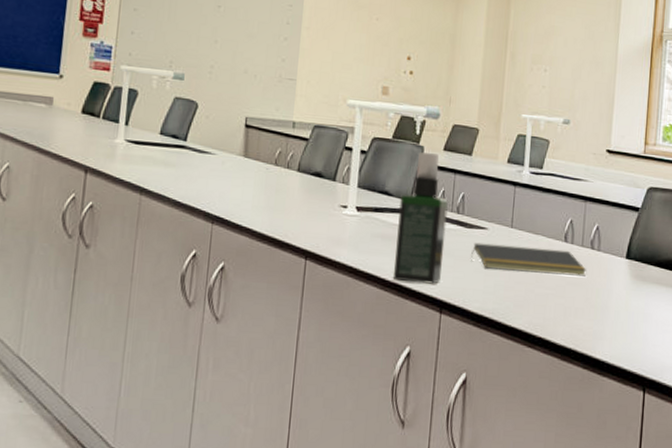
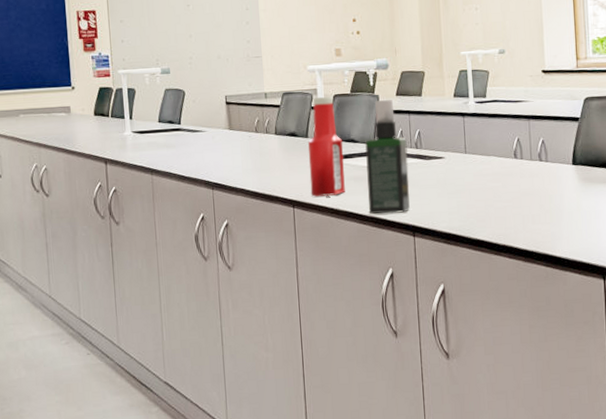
ketchup bottle: none [328,137,376,253] -> present [308,97,345,197]
notepad: present [471,242,587,277] -> none [433,166,538,192]

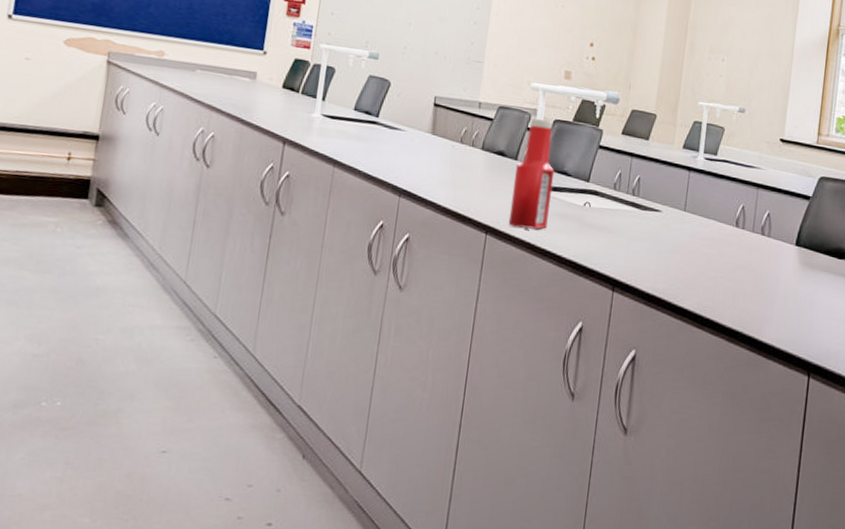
spray bottle: present [364,100,410,214] -> none [568,135,625,263]

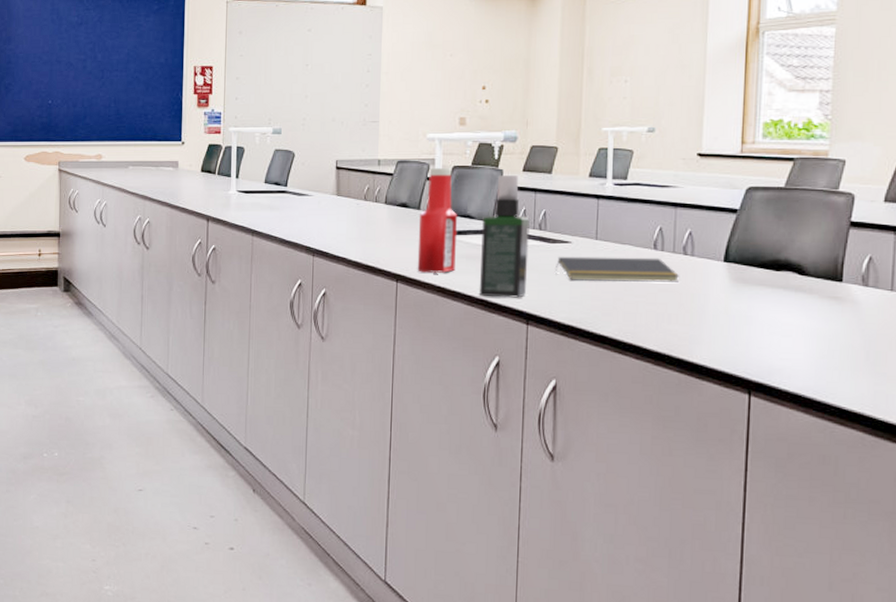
spray bottle: none [568,135,625,263] -> present [479,175,531,298]
notepad: none [644,224,757,262] -> present [556,256,680,282]

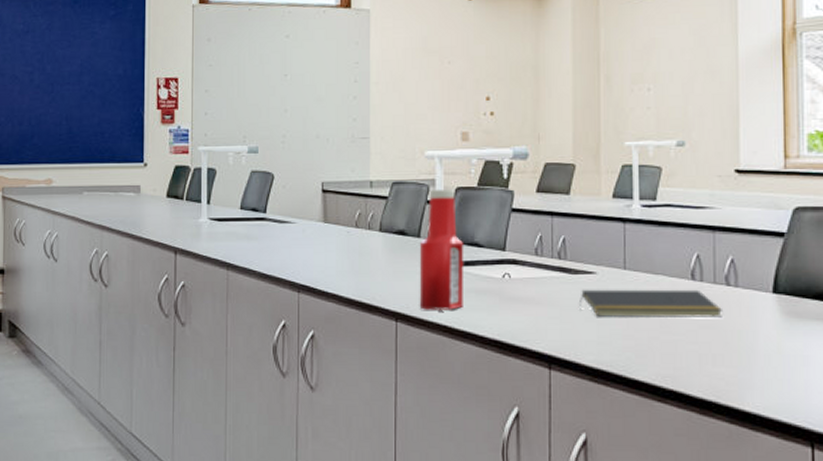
spray bottle: present [479,175,531,298] -> none [491,197,548,338]

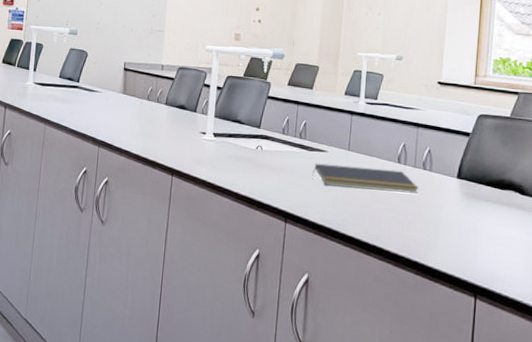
ketchup bottle: present [419,190,464,310] -> none [190,76,230,171]

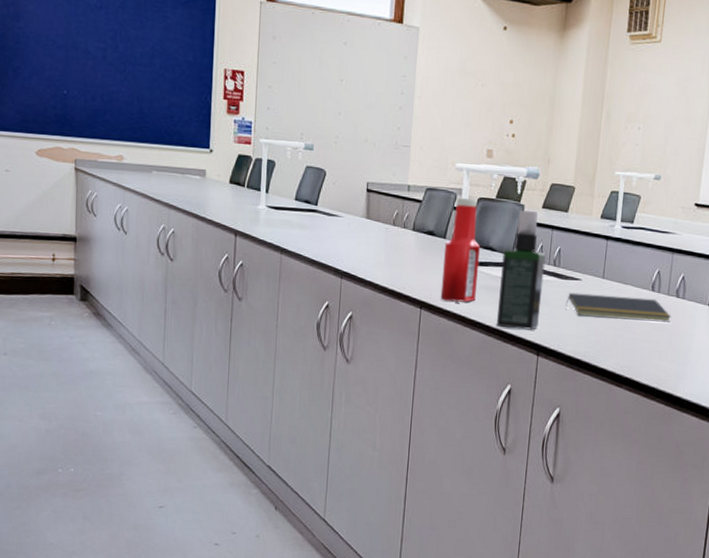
ketchup bottle: none [190,76,230,171] -> present [440,198,481,302]
spray bottle: none [244,87,293,198] -> present [496,210,547,330]

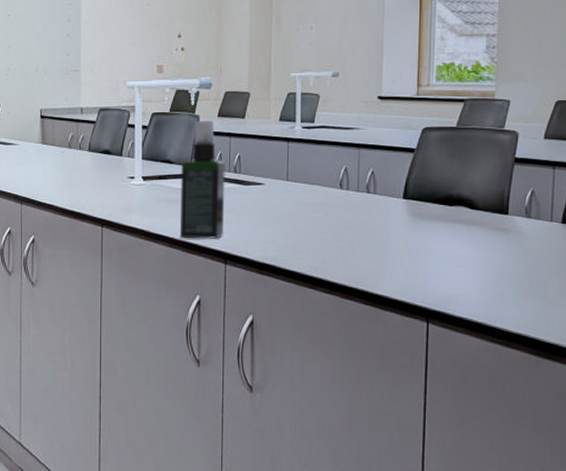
ketchup bottle: present [440,198,481,302] -> none [121,115,158,217]
notepad: present [566,292,672,323] -> none [250,196,364,220]

